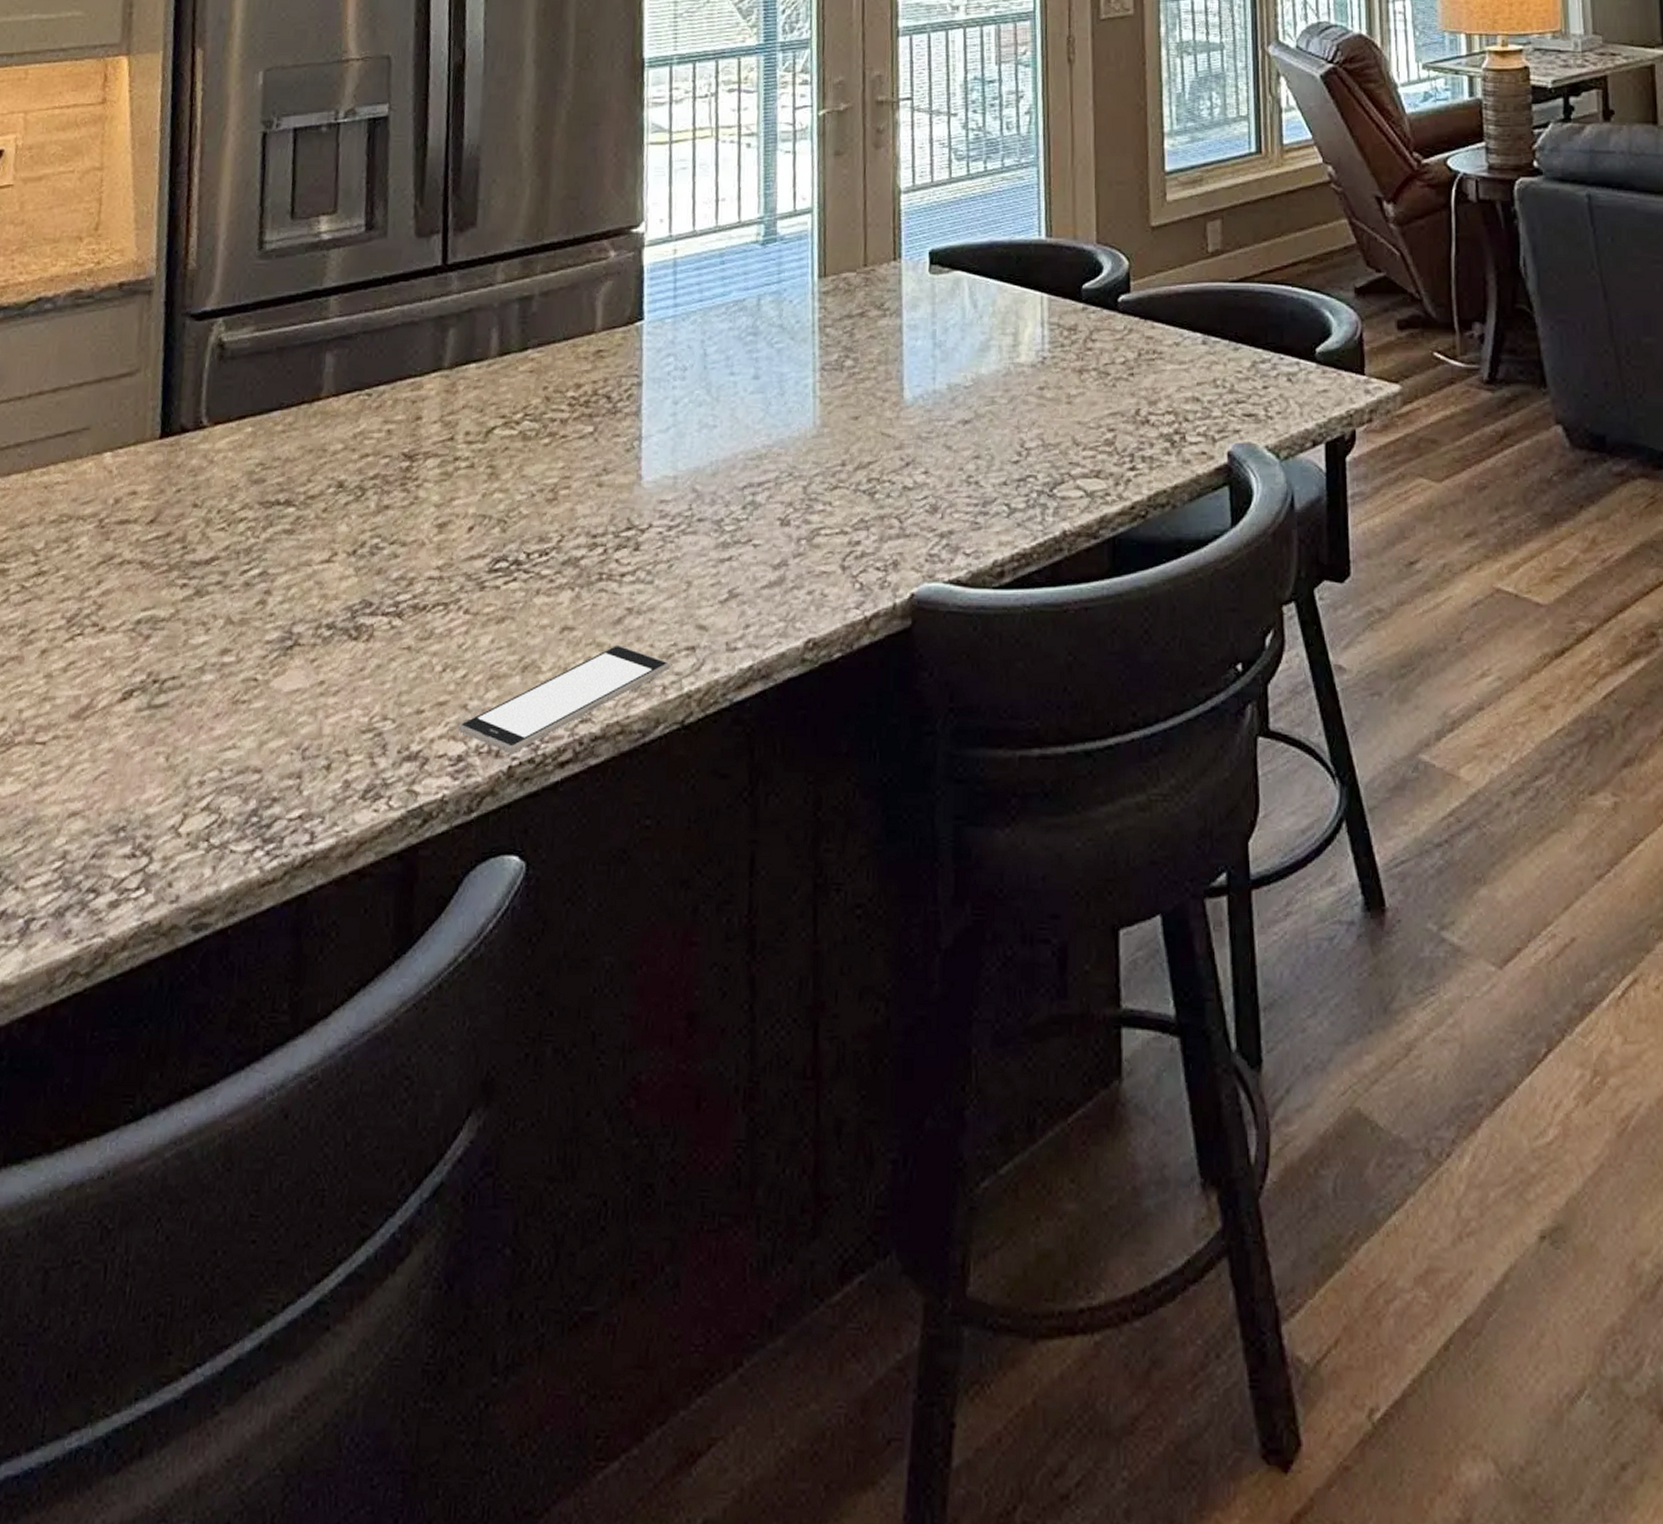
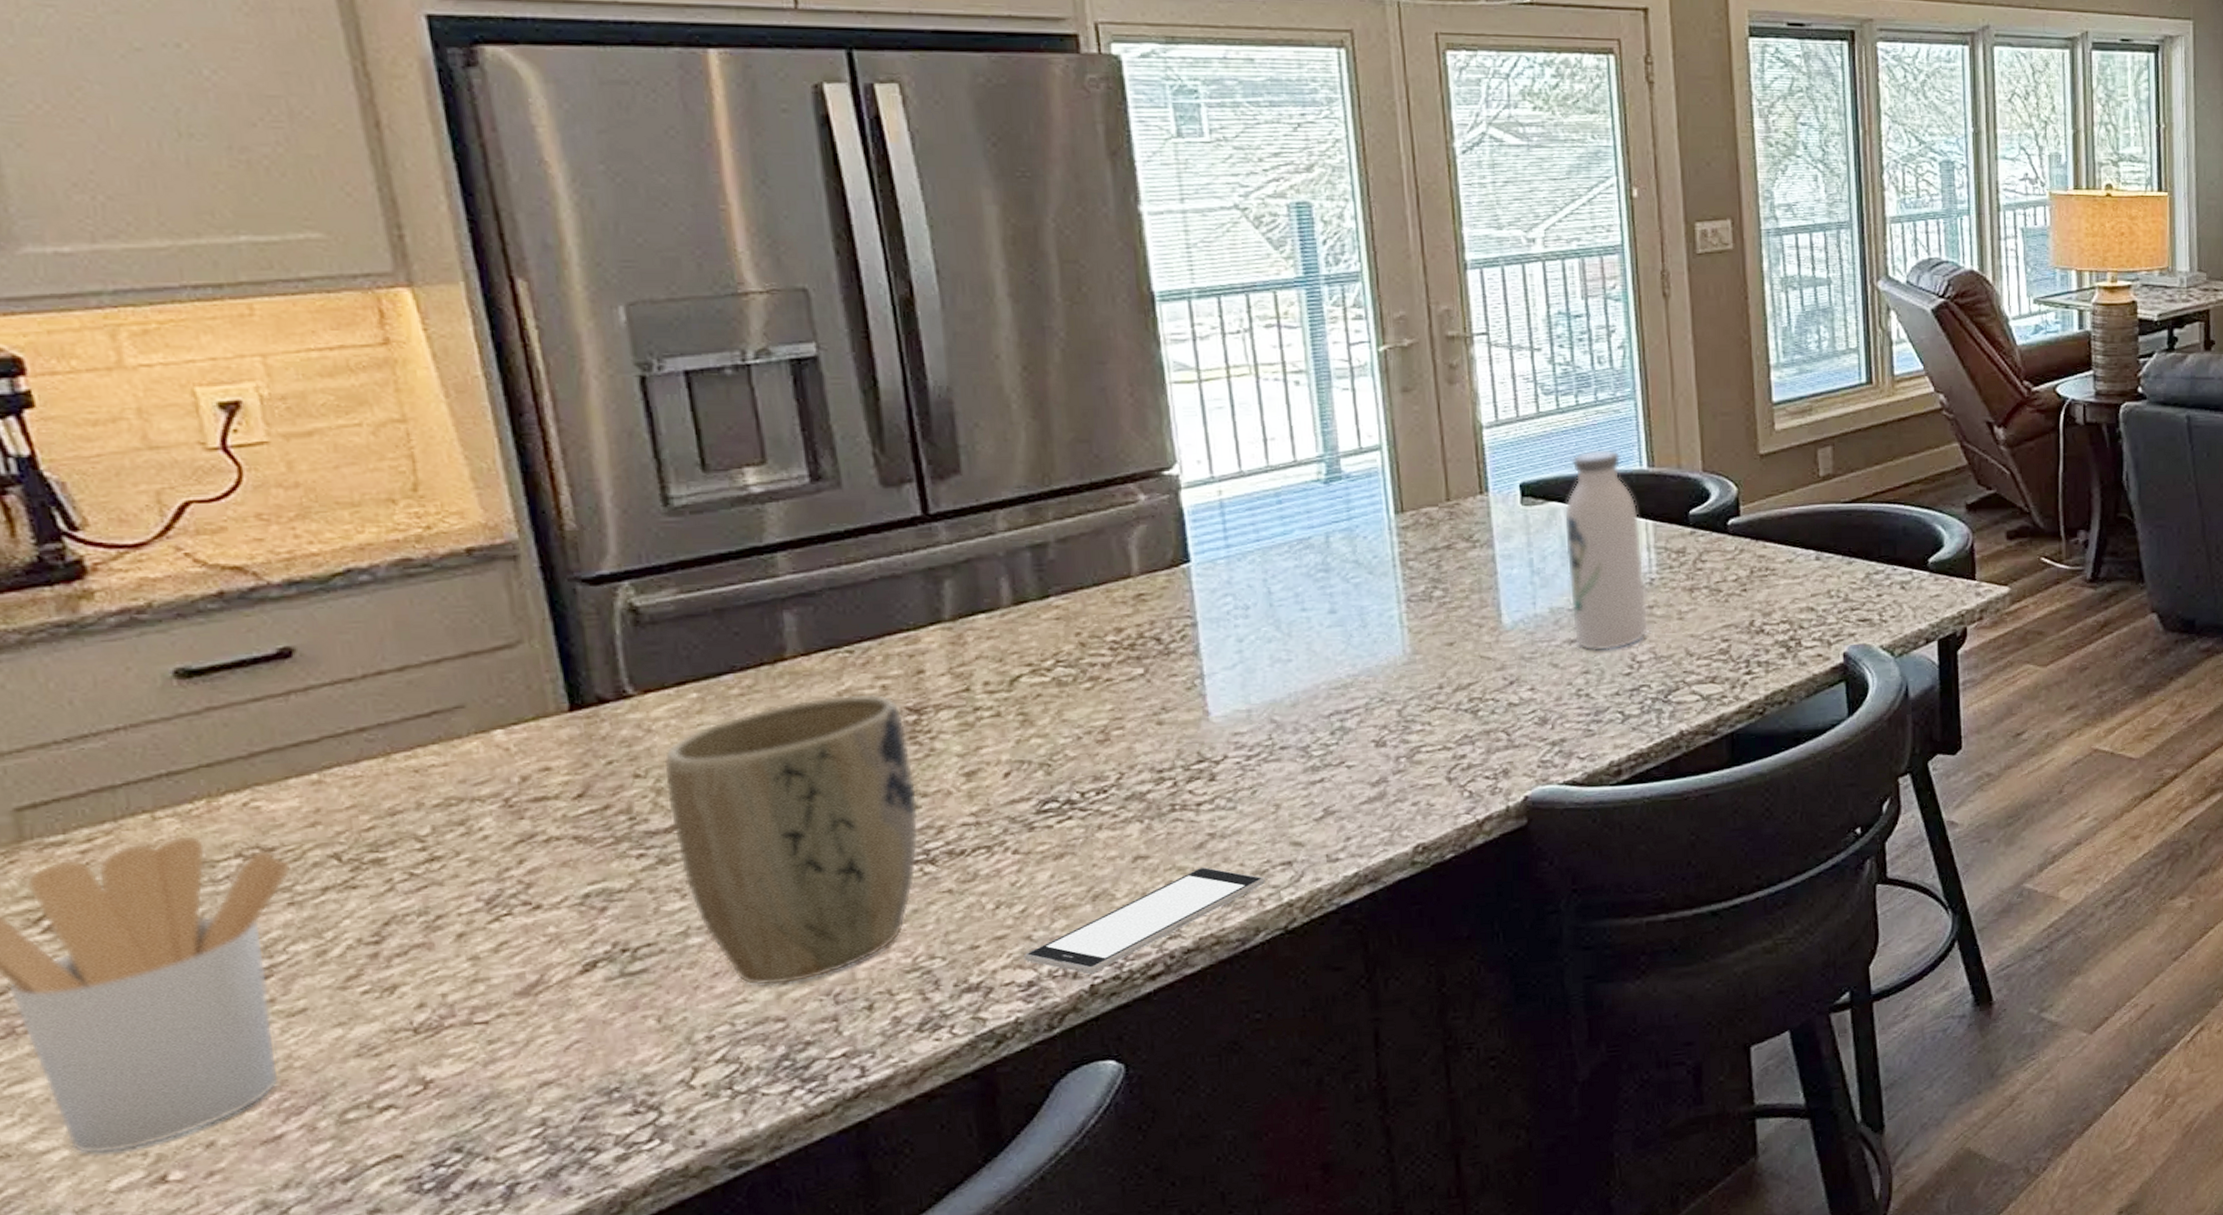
plant pot: none [210,436,400,733] -> present [663,693,920,986]
water bottle: none [965,218,1039,435] -> present [1563,449,1649,651]

